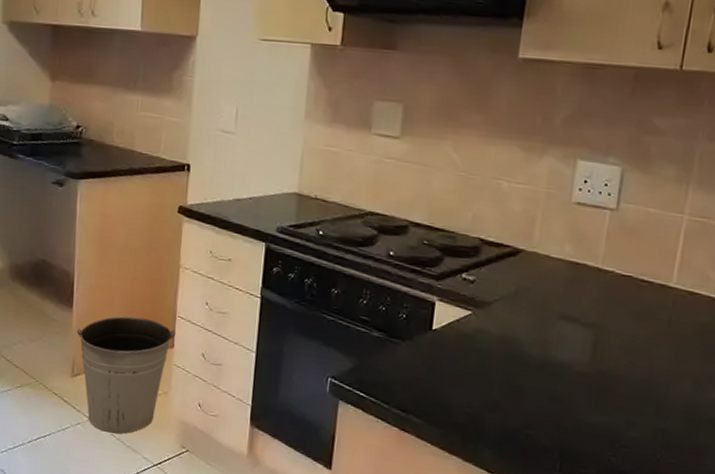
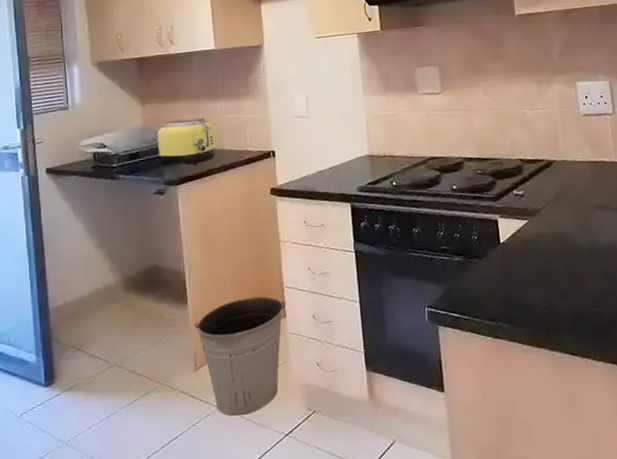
toaster: none [62,105,127,162] -> present [157,117,217,166]

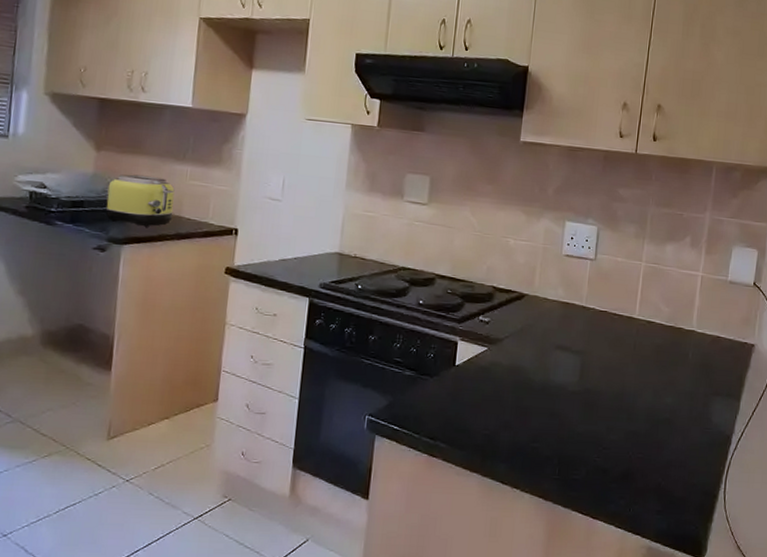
bucket: present [194,296,286,416] -> none [114,374,221,492]

